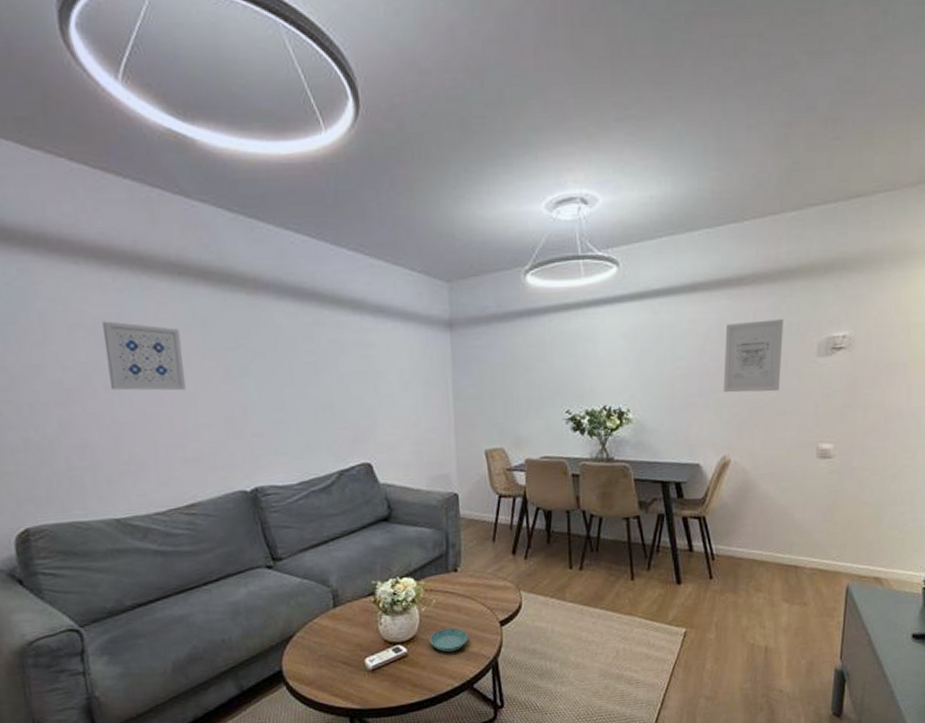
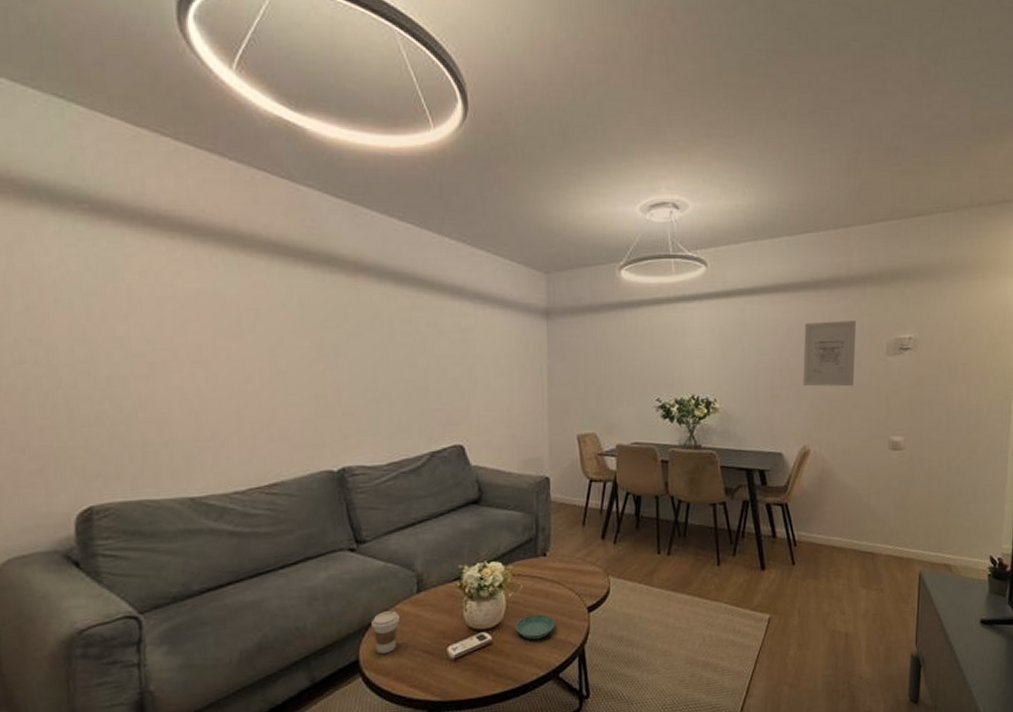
wall art: present [102,321,186,391] -> none [194,296,277,368]
coffee cup: none [291,625,319,665] -> present [371,611,401,655]

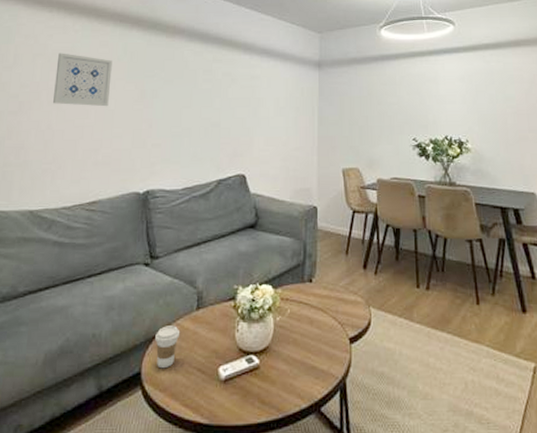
wall art: none [194,296,277,368] -> present [53,53,112,107]
saucer: present [516,614,556,640] -> none [282,340,319,368]

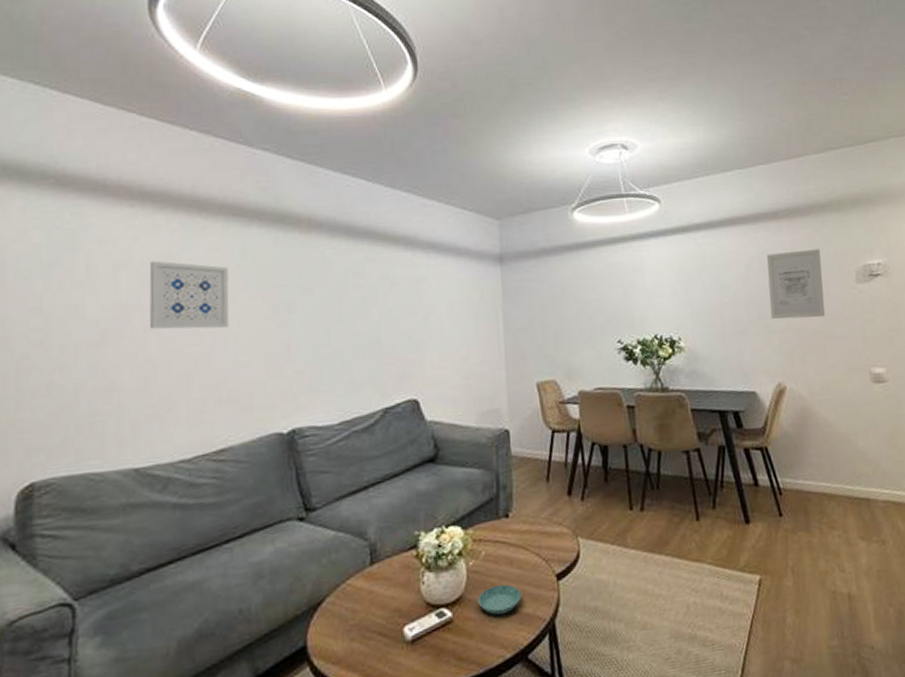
coffee cup: present [155,326,181,369] -> none [321,587,352,639]
saucer: none [282,340,319,368] -> present [478,584,522,615]

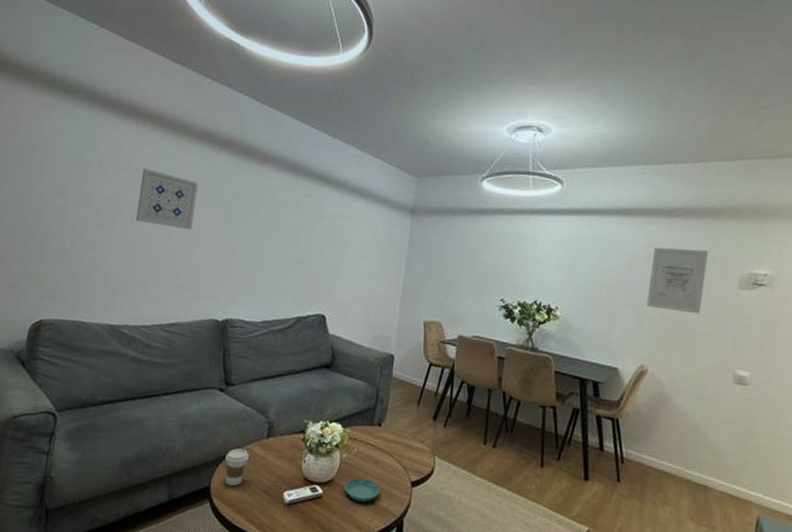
coffee cup: none [321,587,352,639] -> present [225,448,250,487]

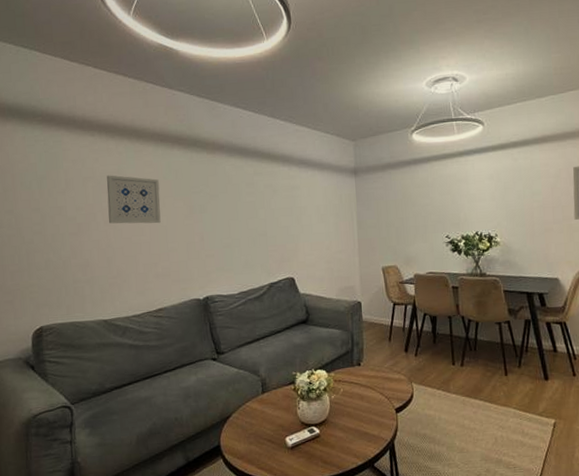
coffee cup: present [225,448,250,487] -> none [229,407,250,442]
saucer: present [345,478,381,503] -> none [338,413,370,435]

